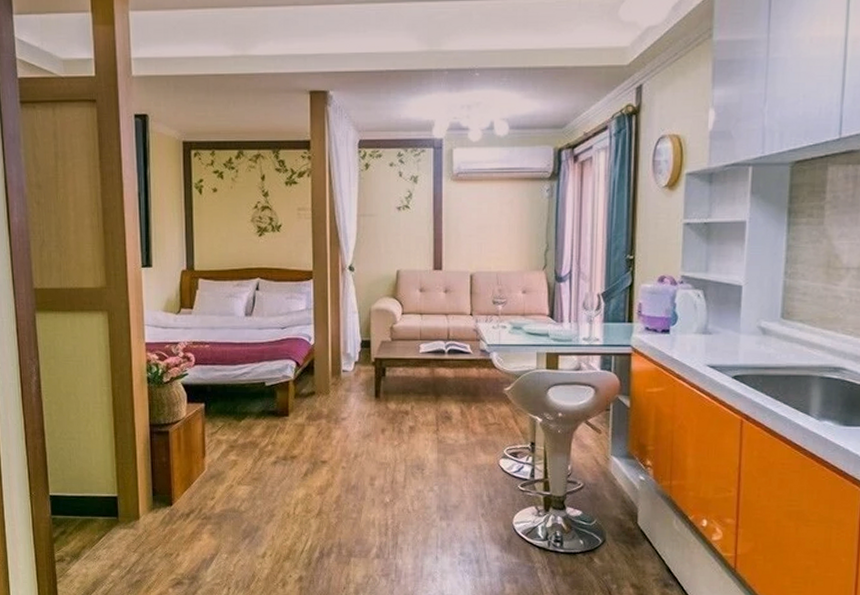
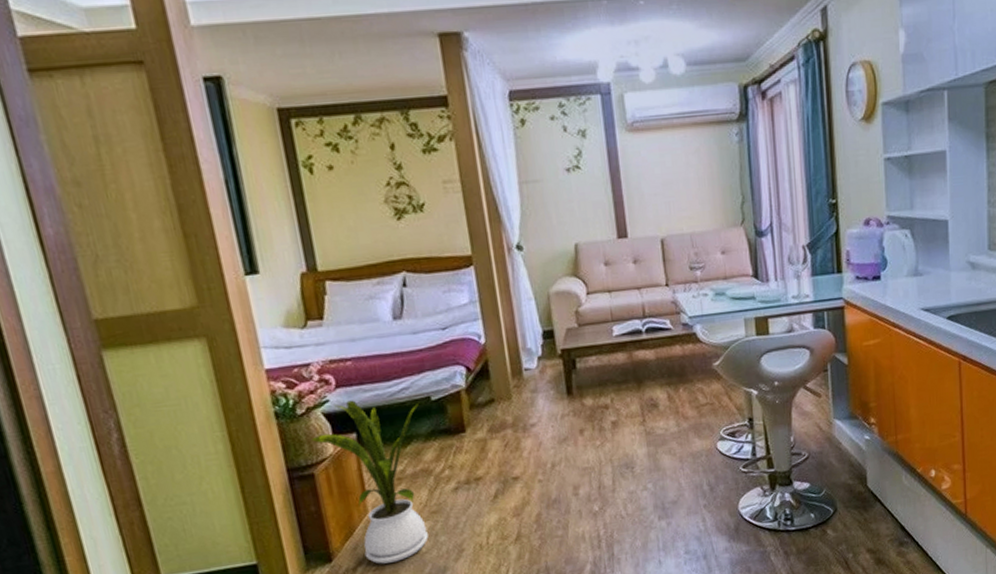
house plant: none [170,376,256,515] -> present [310,400,429,564]

